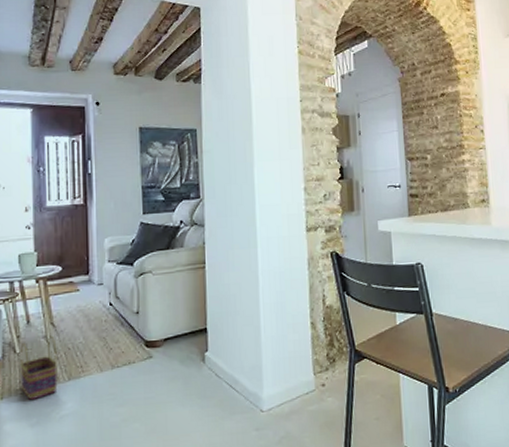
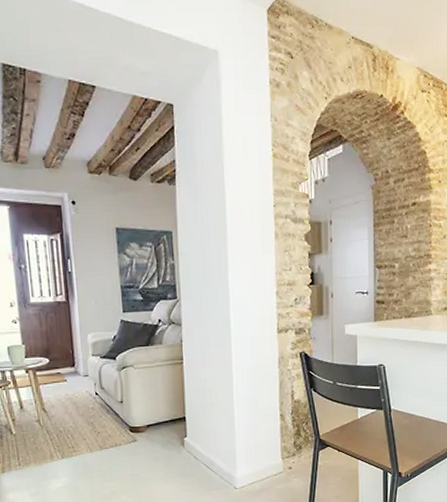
basket: present [20,335,58,400] -> none [16,420,53,474]

